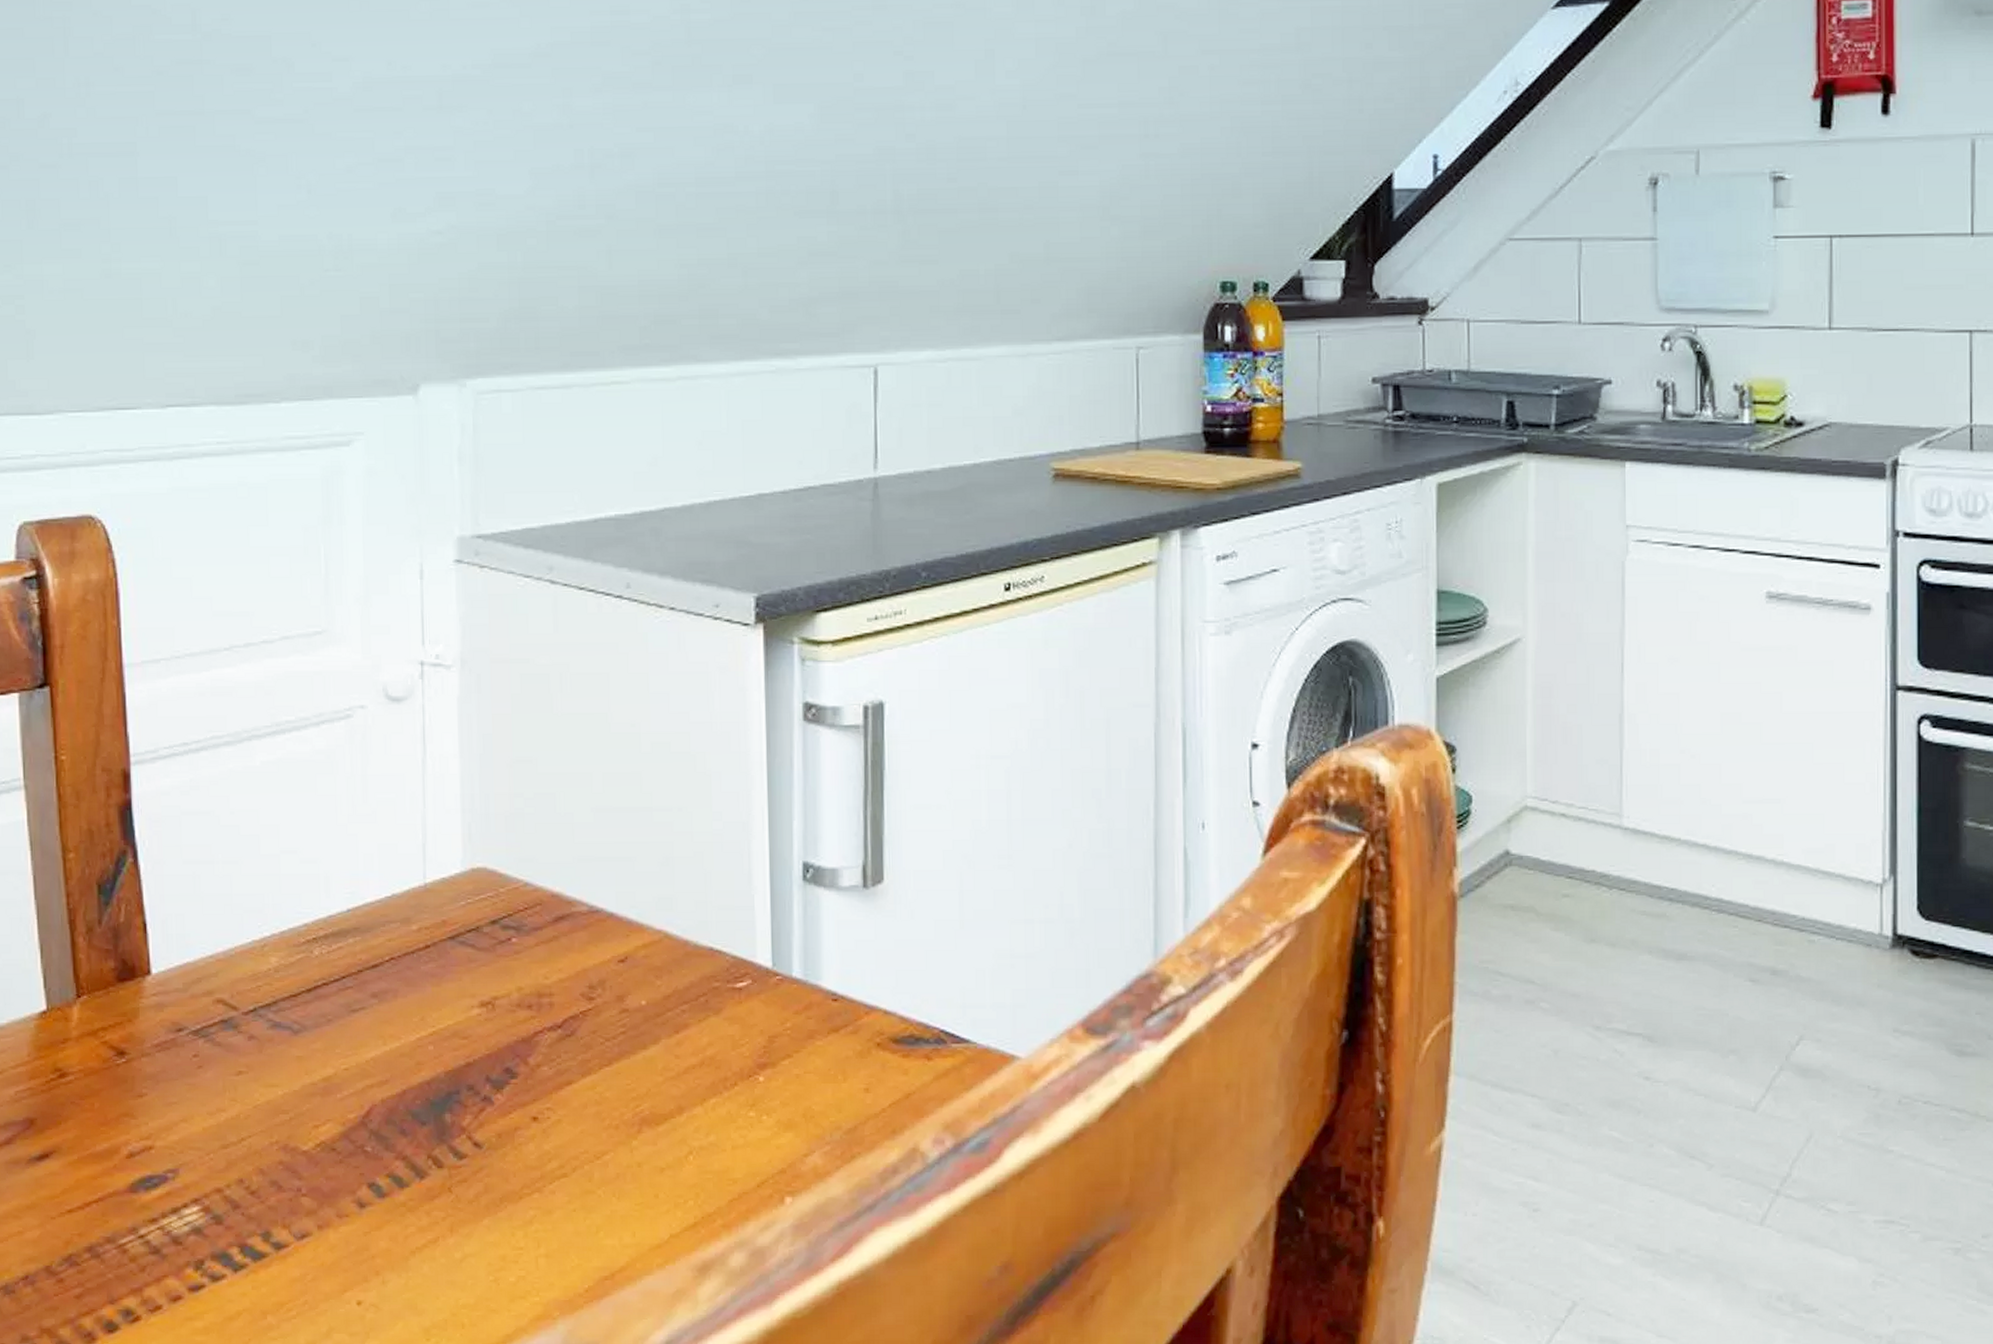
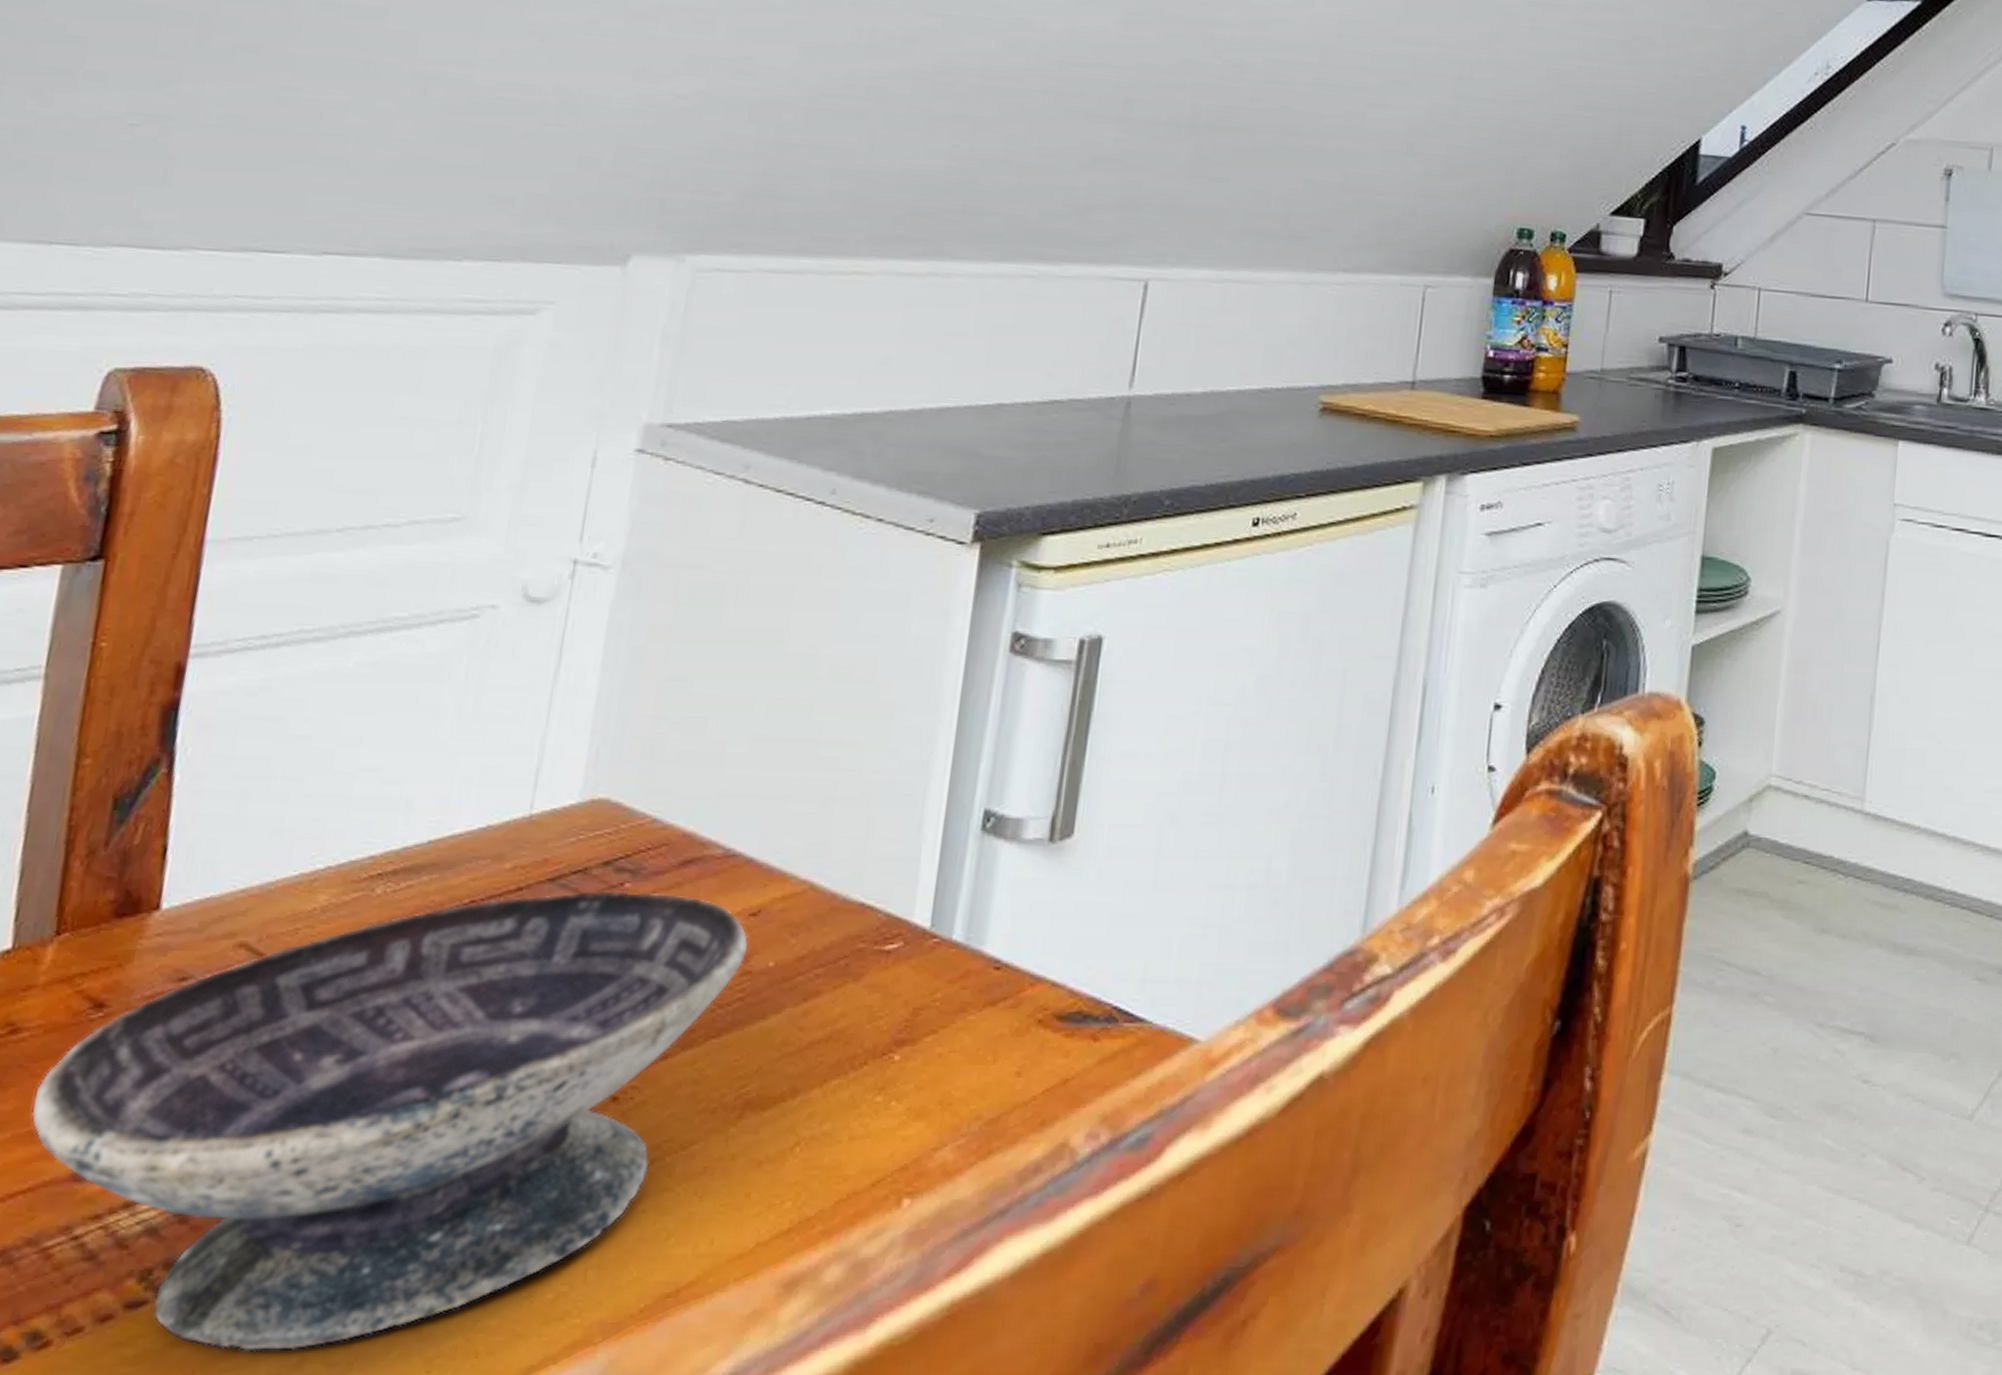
bowl: none [88,945,622,1324] -> present [31,891,749,1352]

